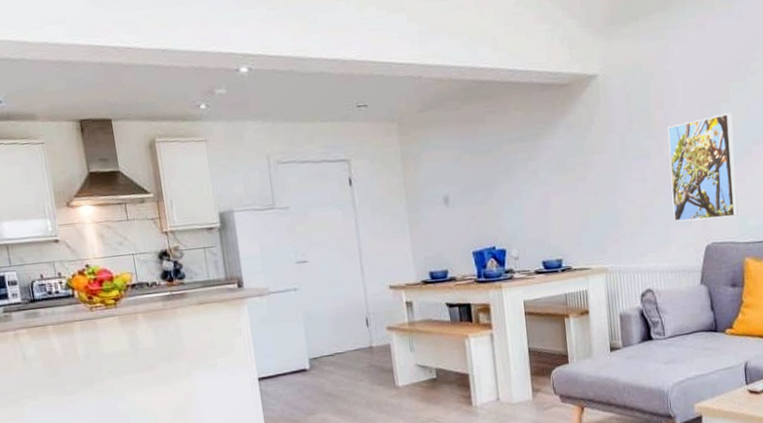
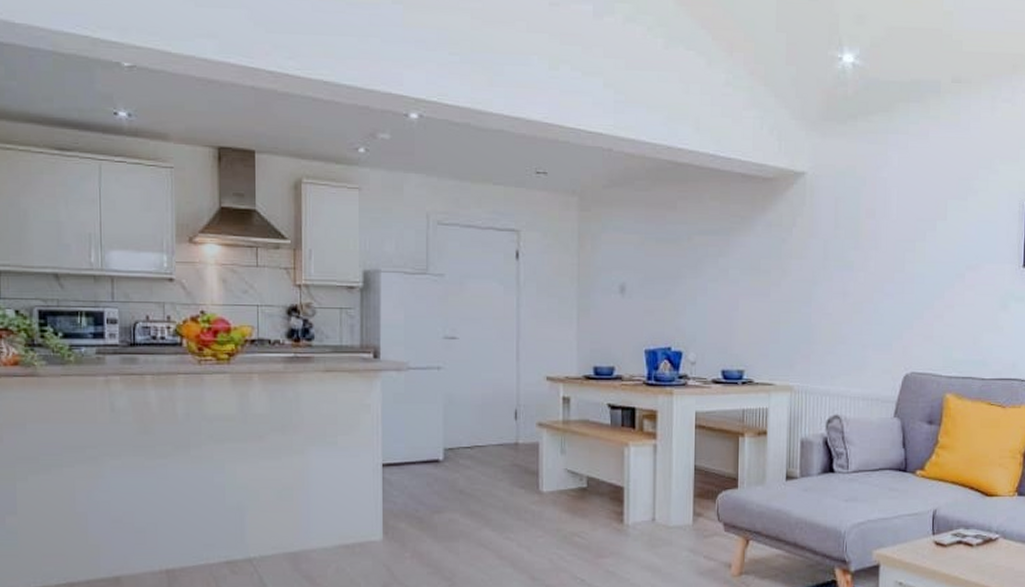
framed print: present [668,113,738,222] -> none [872,232,948,347]

